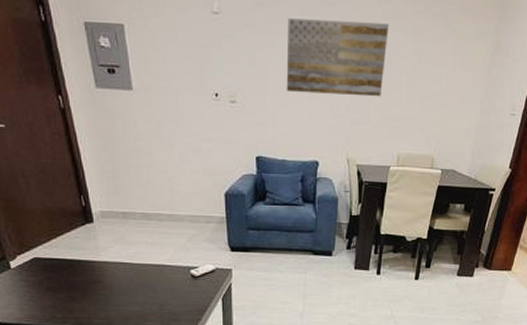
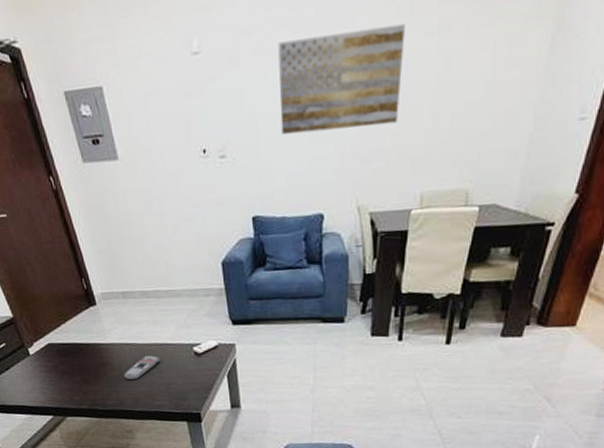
remote control: none [115,276,156,300] -> present [124,355,160,381]

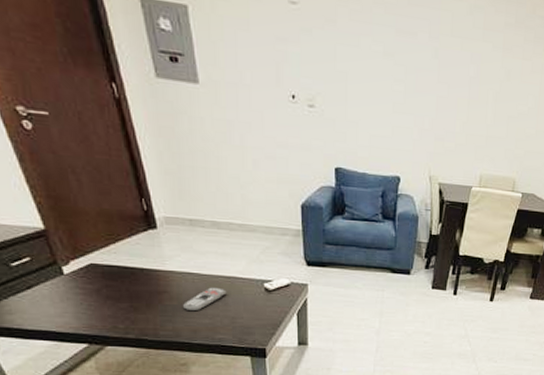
wall art: present [278,24,405,135] -> none [369,17,479,113]

